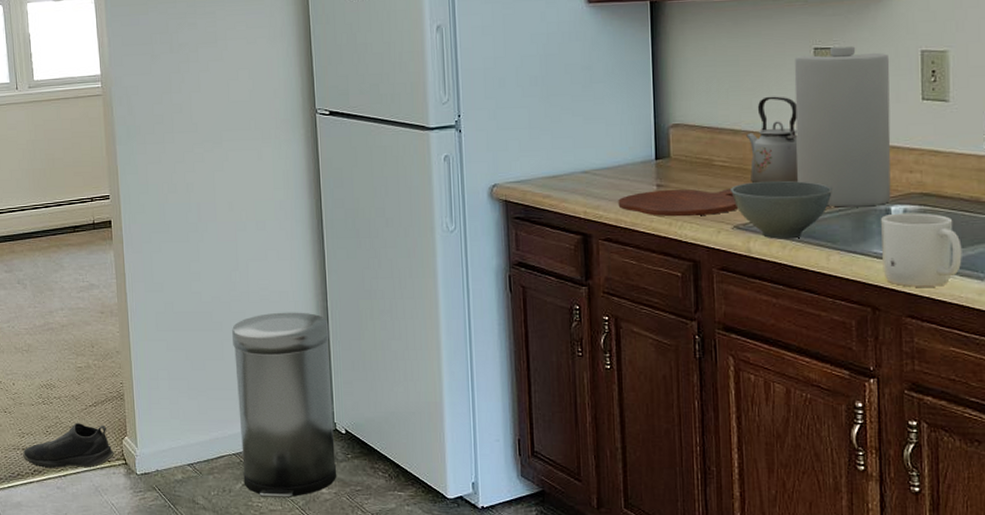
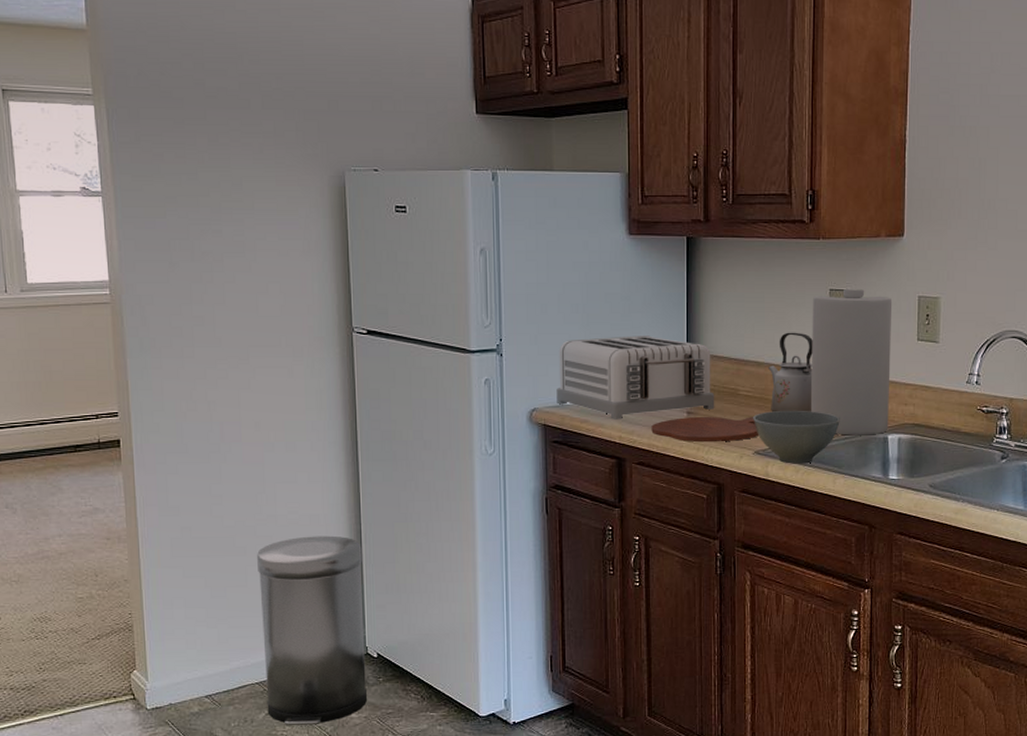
shoe: present [23,423,115,468] -> none [11,658,122,708]
toaster: none [517,106,688,194] -> present [556,335,715,420]
mug: present [880,212,962,288] -> none [878,441,944,508]

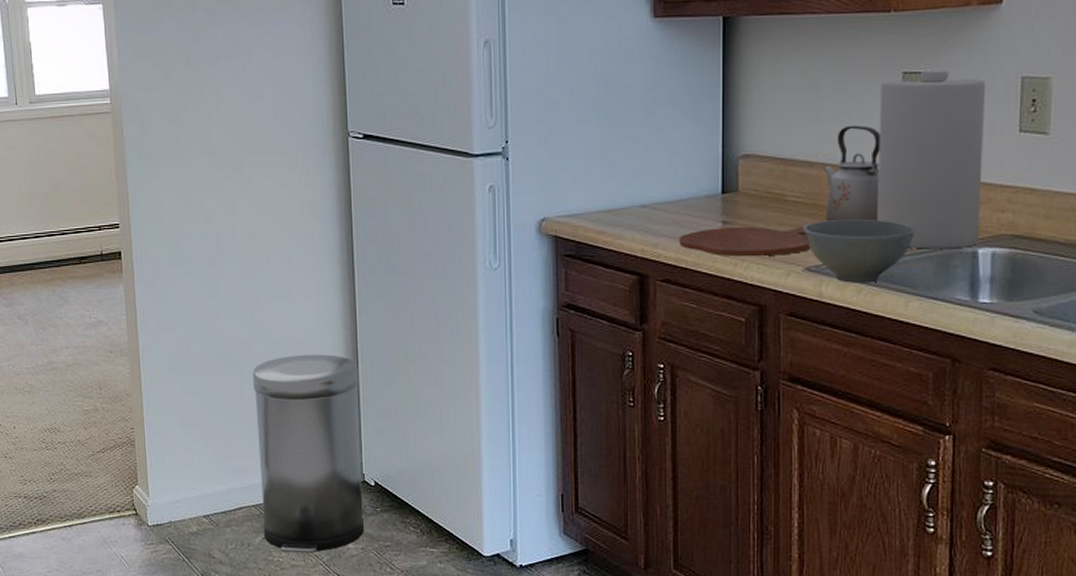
toaster: present [556,335,715,420] -> none [569,133,756,230]

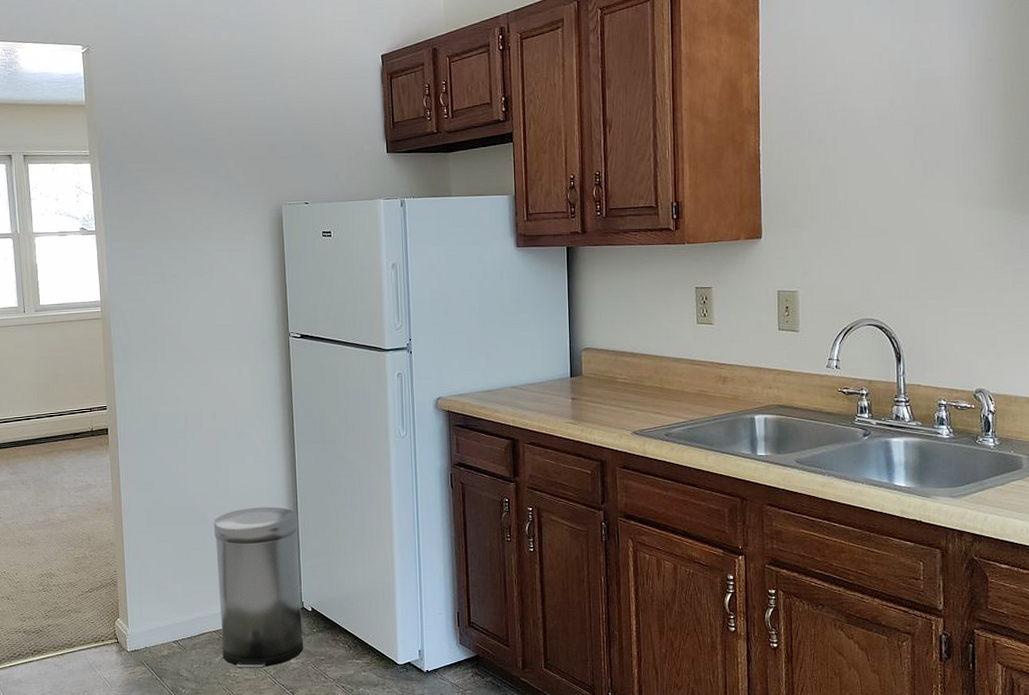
cutting board: present [679,226,811,257] -> none [540,401,637,425]
bowl: present [802,218,916,283] -> none [629,394,711,443]
kettle: present [823,125,880,222] -> none [643,326,684,397]
paper towel holder: present [876,71,986,249] -> none [680,286,755,417]

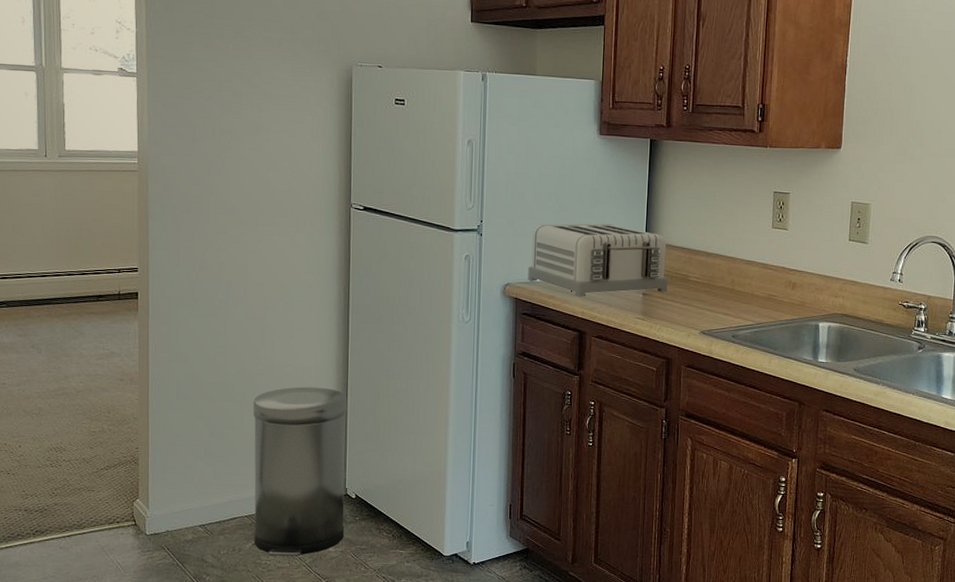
toaster: none [458,332,596,406] -> present [528,223,668,297]

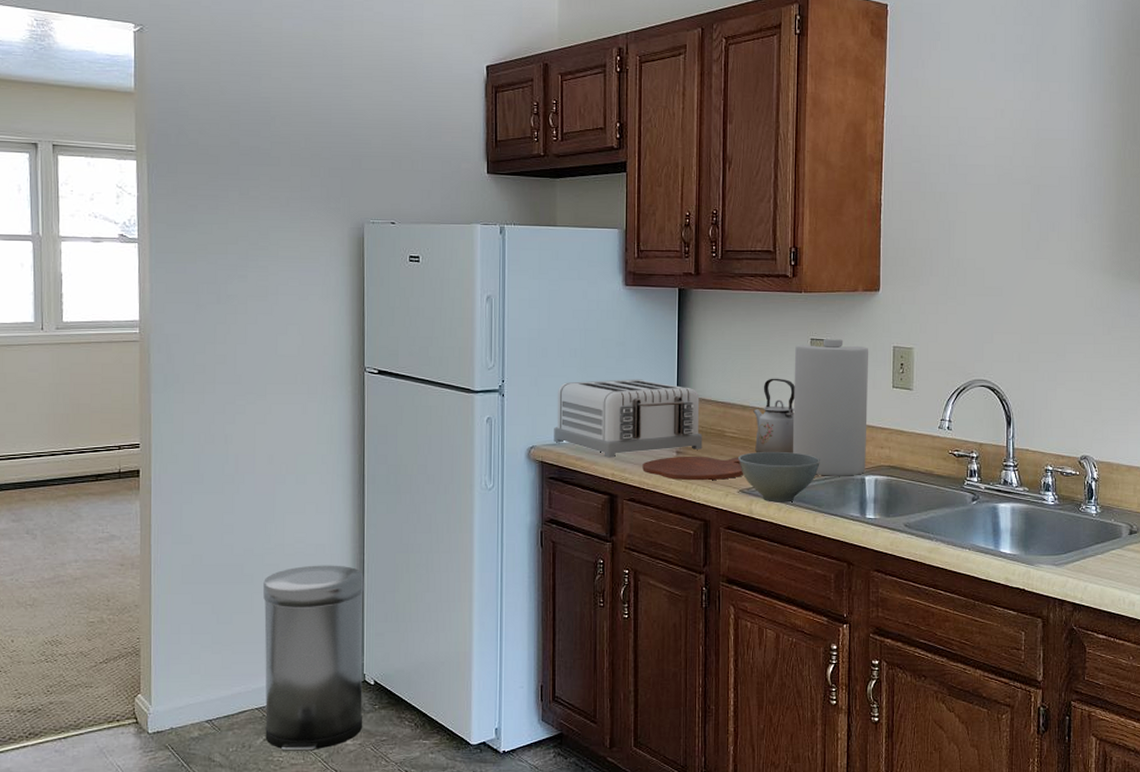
cutting board: none [610,298,706,322] -> present [642,456,744,481]
bowl: none [700,296,779,345] -> present [737,451,821,503]
kettle: none [716,227,757,299] -> present [753,378,795,453]
paper towel holder: none [751,192,829,322] -> present [792,339,869,476]

